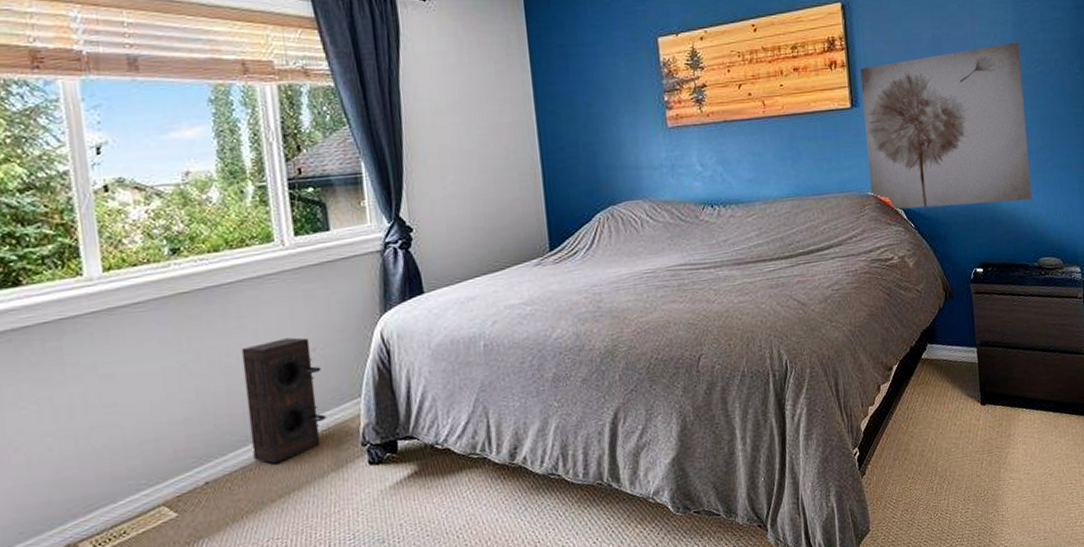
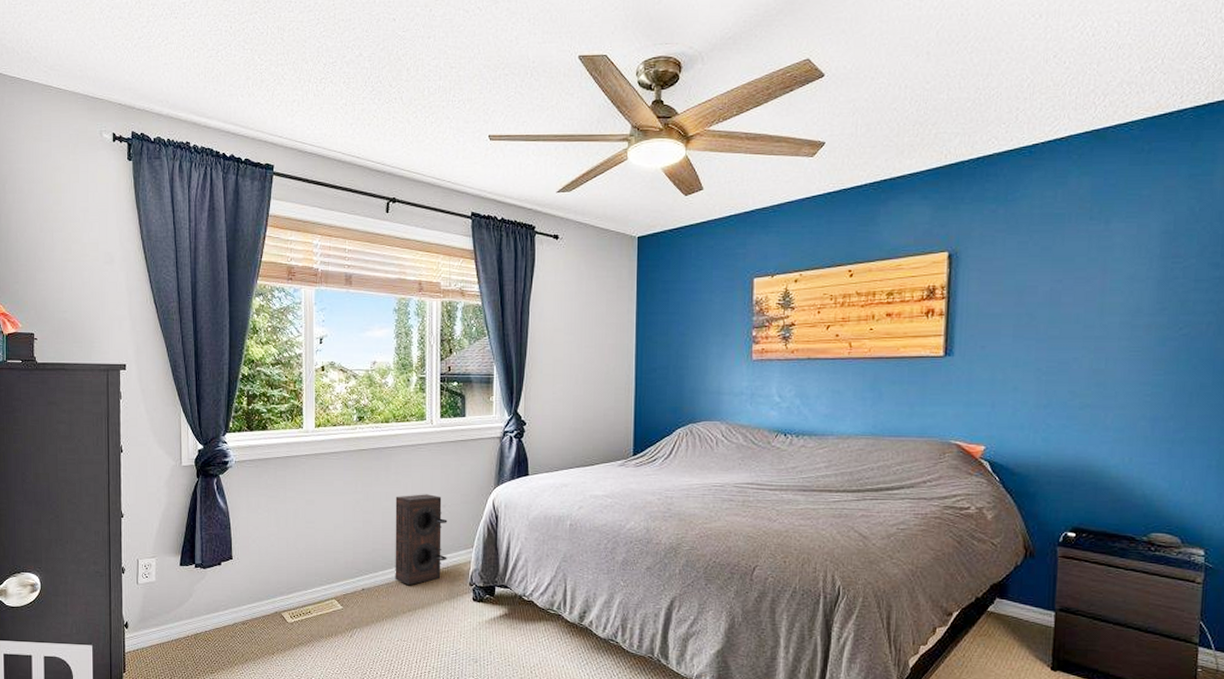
wall art: present [860,42,1032,210] -> none [954,301,1161,470]

